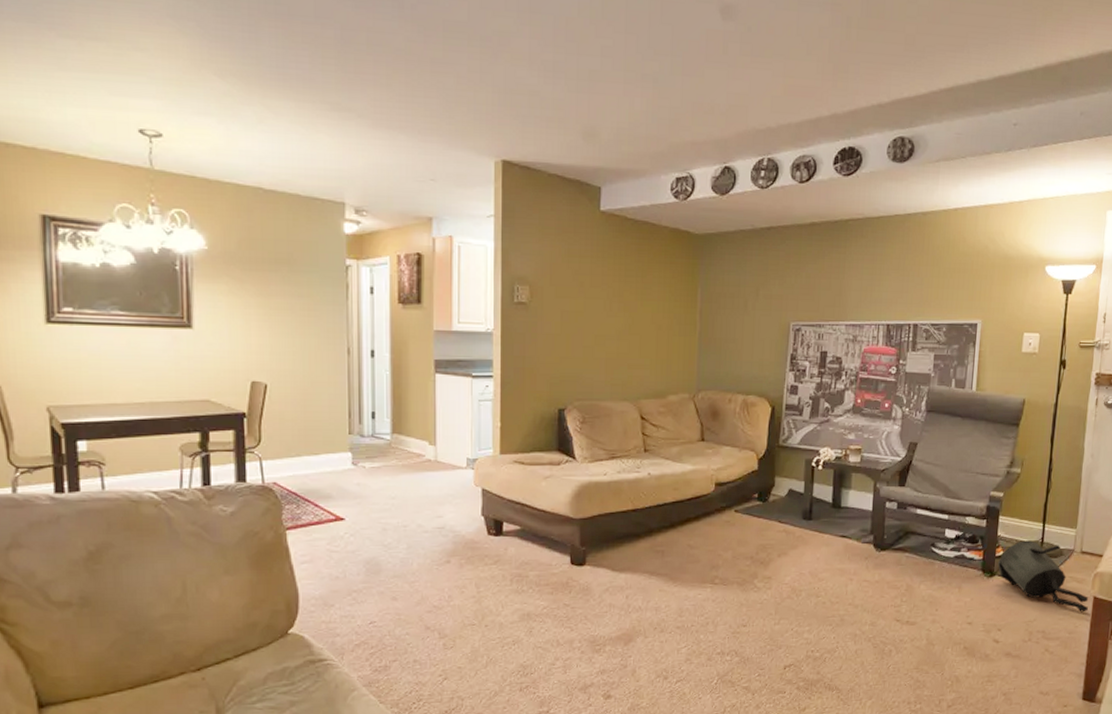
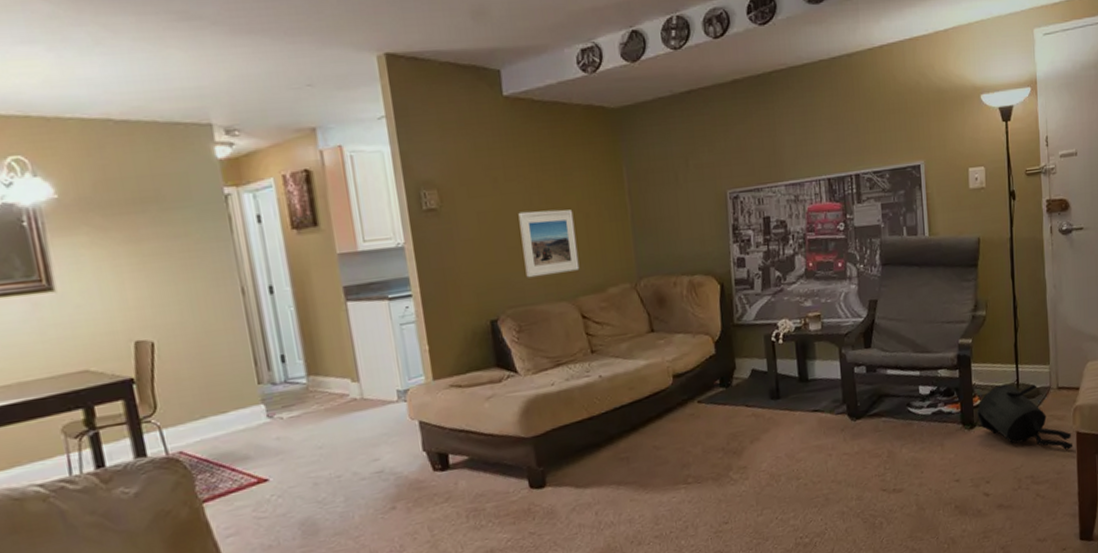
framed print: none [596,316,647,376] -> present [518,209,580,278]

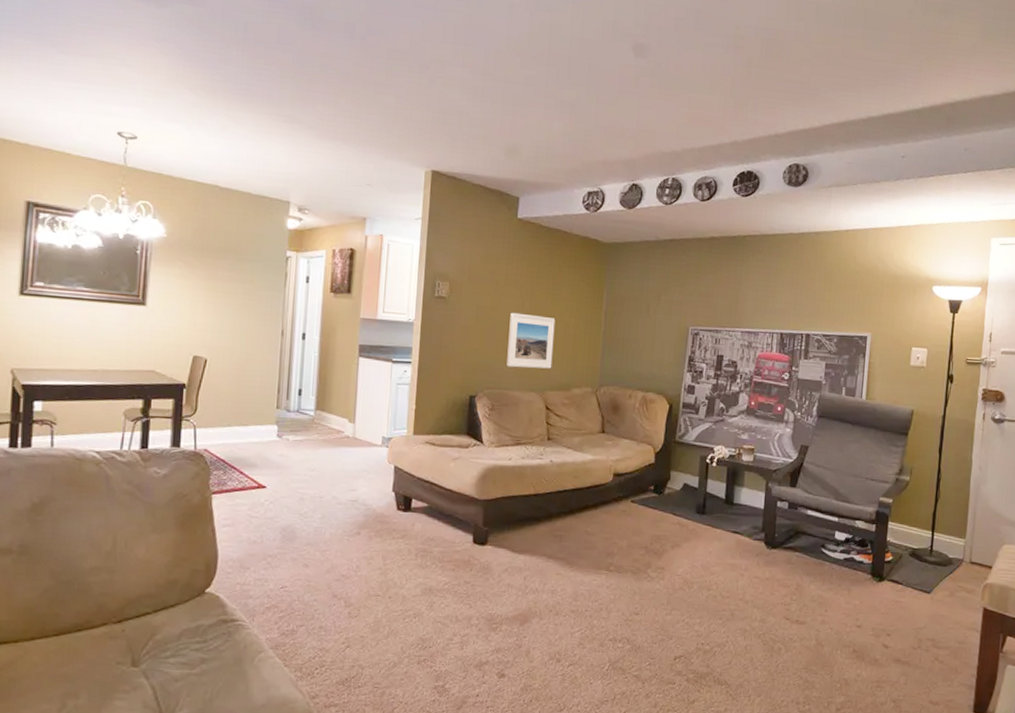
toy figure: present [976,384,1074,450] -> none [886,547,979,623]

